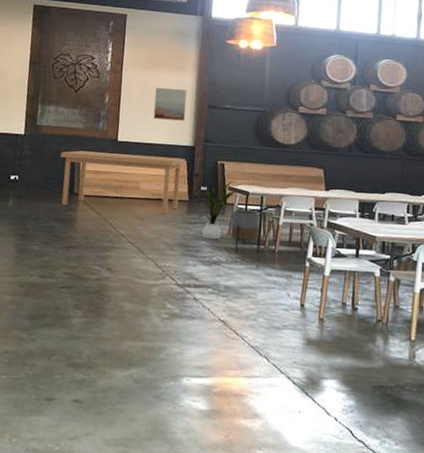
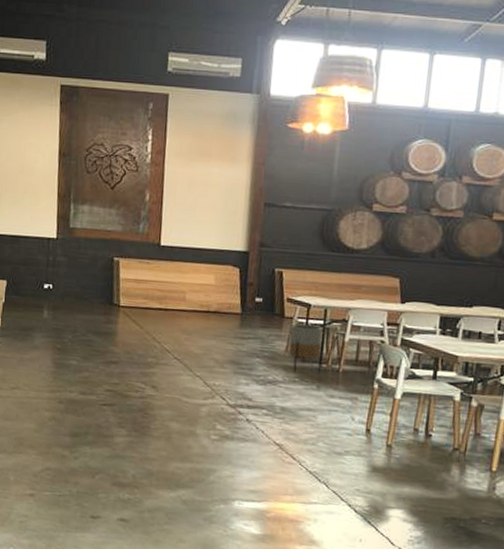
desk: present [61,150,186,215] -> none [98,256,239,329]
wall art: present [153,87,187,121] -> none [200,182,240,222]
house plant: present [198,181,235,240] -> none [252,292,294,357]

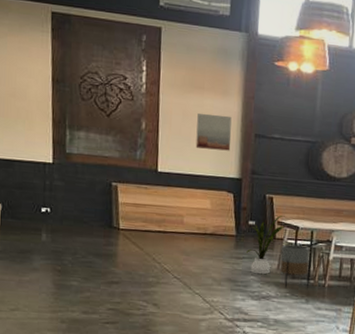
wall art: none [200,182,240,222] -> present [195,112,232,151]
house plant: none [252,292,294,357] -> present [247,215,284,275]

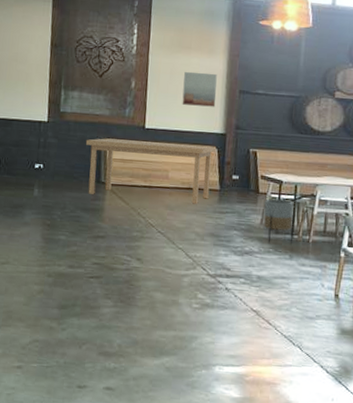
desk: none [96,181,232,250] -> present [86,138,217,204]
house plant: present [247,215,284,275] -> none [230,170,268,230]

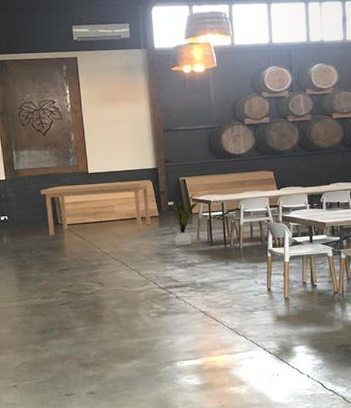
wall art: present [182,71,217,107] -> none [115,118,145,149]
house plant: none [230,170,268,230] -> present [170,194,198,246]
planter: present [263,199,294,244] -> none [198,216,226,255]

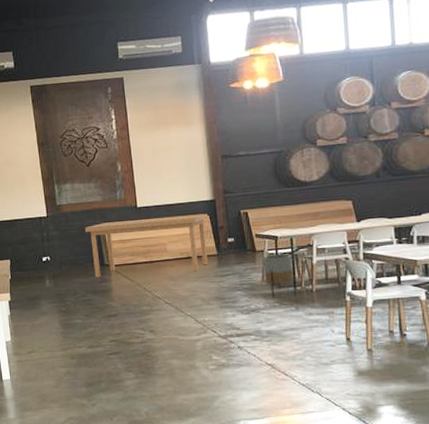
house plant: present [170,194,198,246] -> none [230,228,263,289]
planter: none [198,216,226,255] -> present [263,254,296,299]

